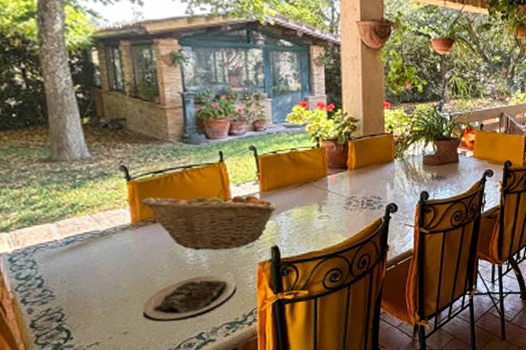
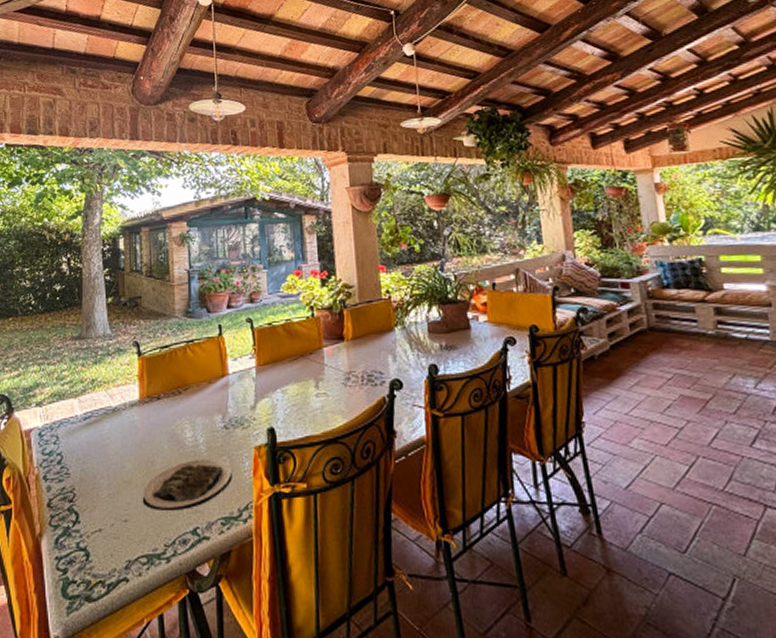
fruit basket: present [141,190,278,251] -> none [149,365,274,430]

